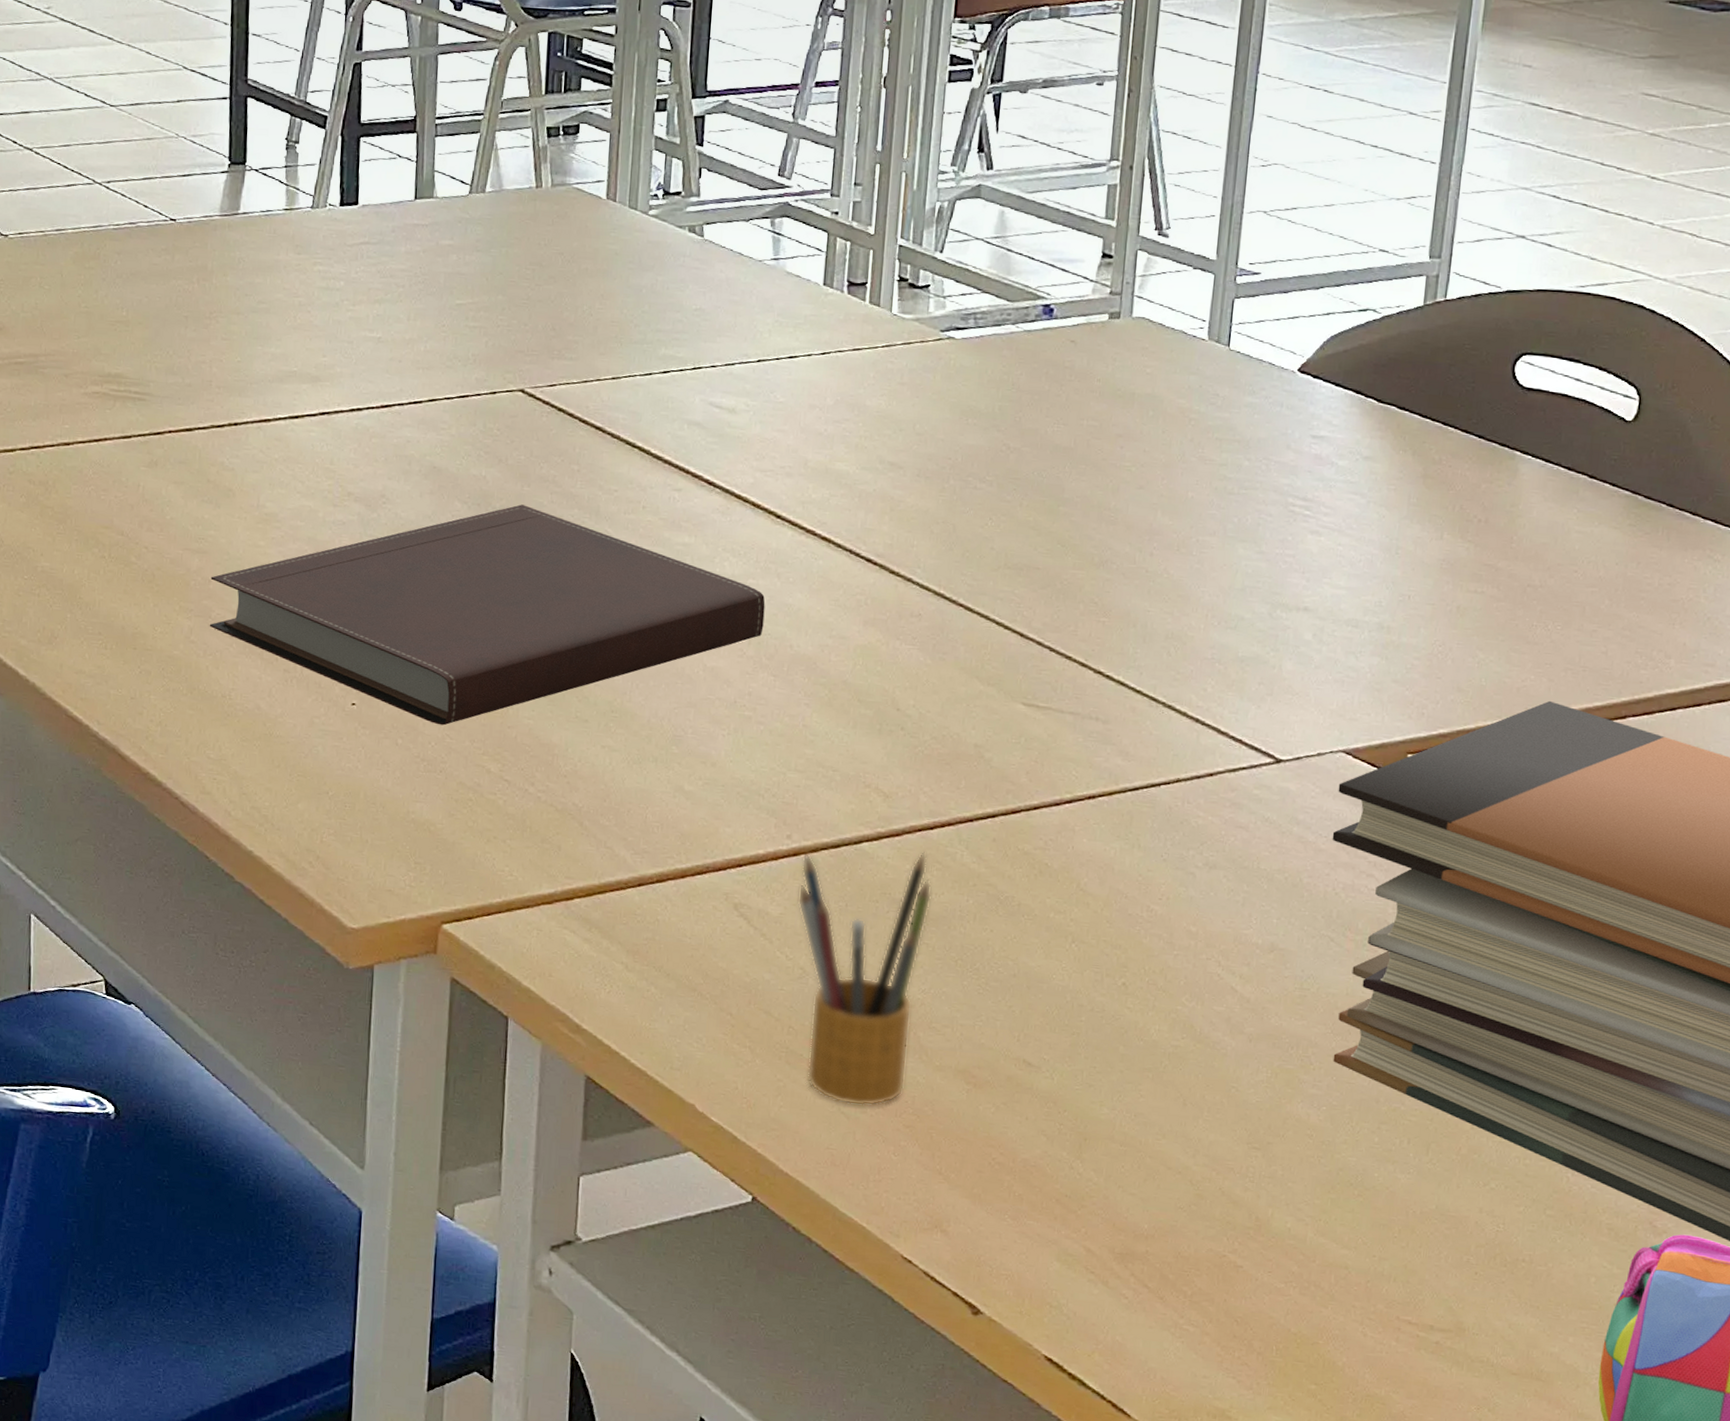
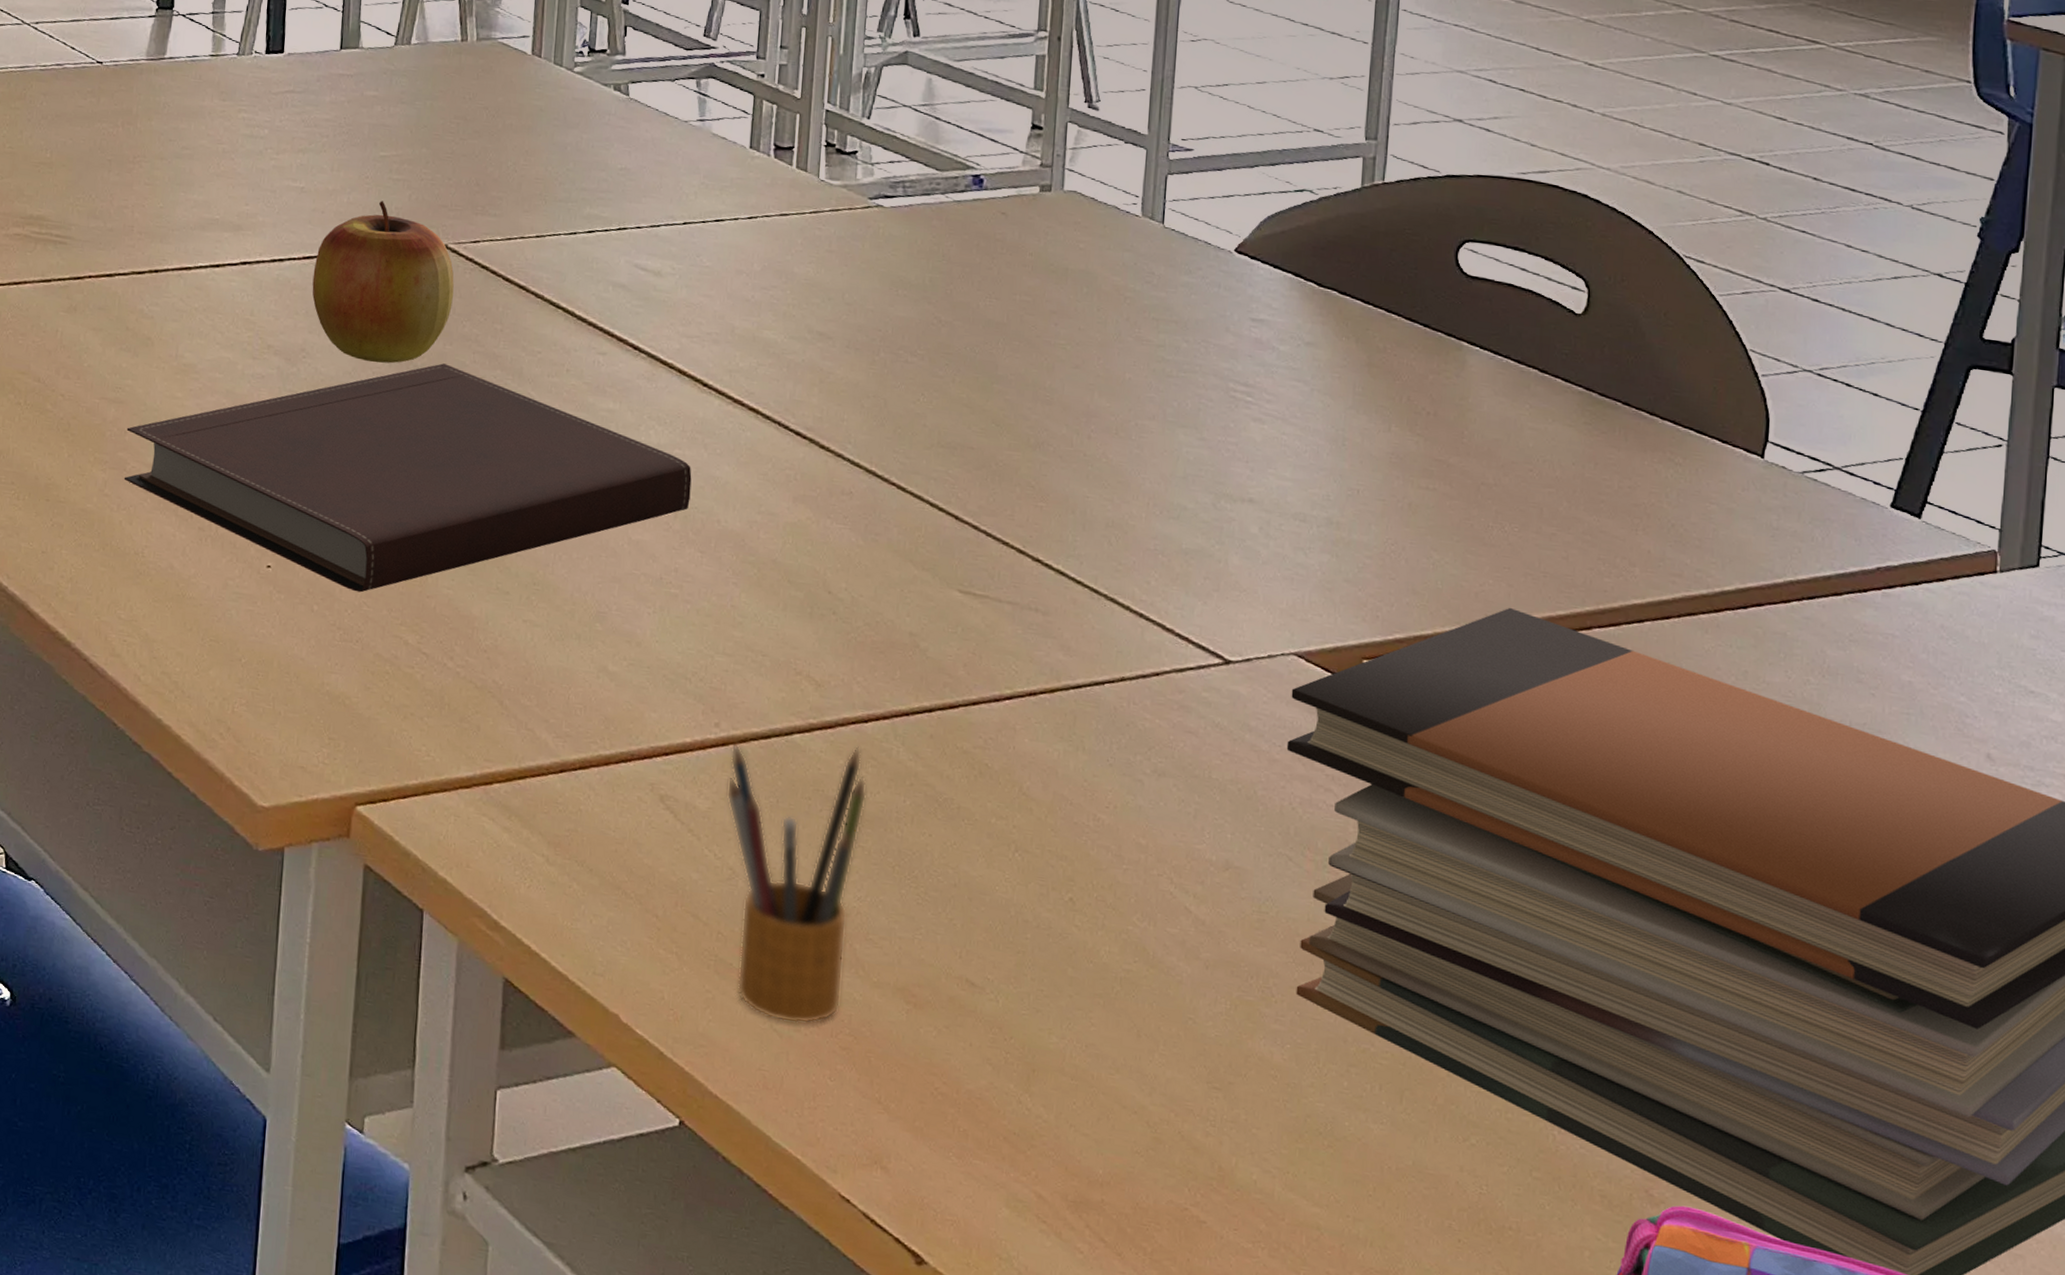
apple: none [391,348,531,506] -> present [312,201,454,364]

